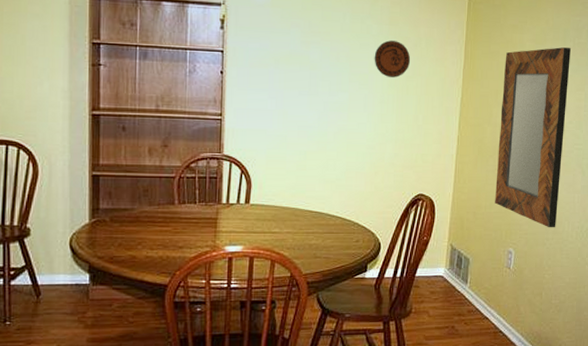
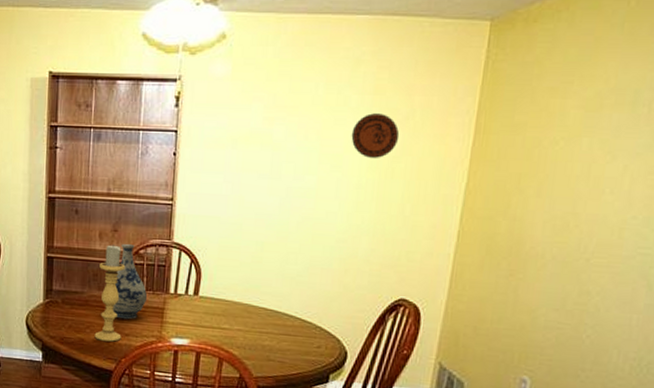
candle holder: none [146,160,177,256] -> present [94,245,126,342]
vase: none [165,158,199,232] -> present [112,243,147,320]
home mirror: present [495,47,571,228] -> none [506,115,643,357]

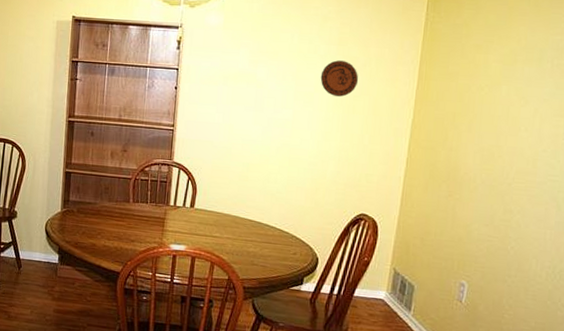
candle holder: present [94,245,126,342] -> none [104,163,133,247]
vase: present [112,243,147,320] -> none [121,162,150,228]

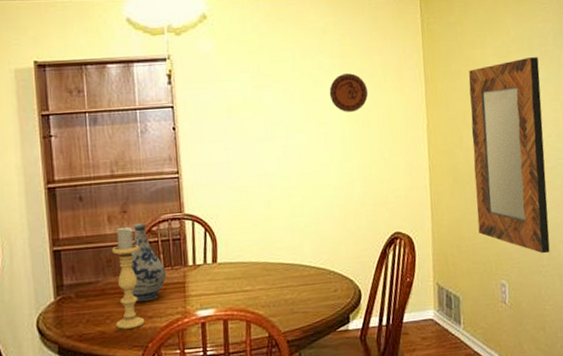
candle holder: none [104,163,133,247] -> present [112,226,145,330]
vase: none [121,162,150,228] -> present [131,222,166,302]
home mirror: none [447,69,548,265] -> present [468,57,550,254]

